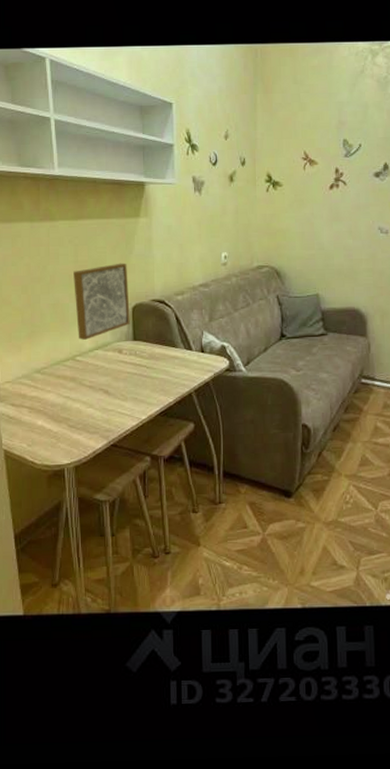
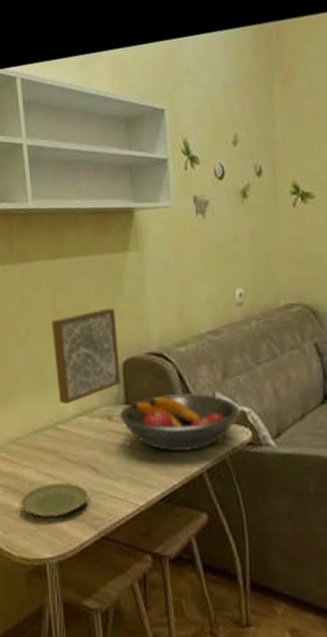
plate: none [43,404,101,432] -> present [21,483,89,518]
fruit bowl: none [128,331,221,376] -> present [119,392,240,451]

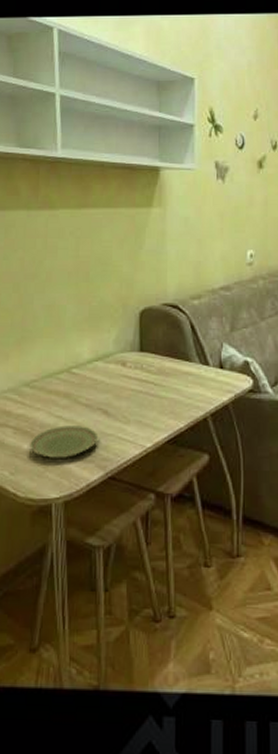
wall art: present [52,308,121,404] -> none [73,259,137,349]
fruit bowl: present [119,392,240,451] -> none [133,343,244,396]

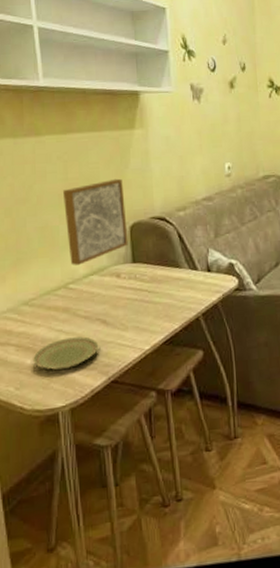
wall art: none [73,259,137,349] -> present [63,178,128,265]

